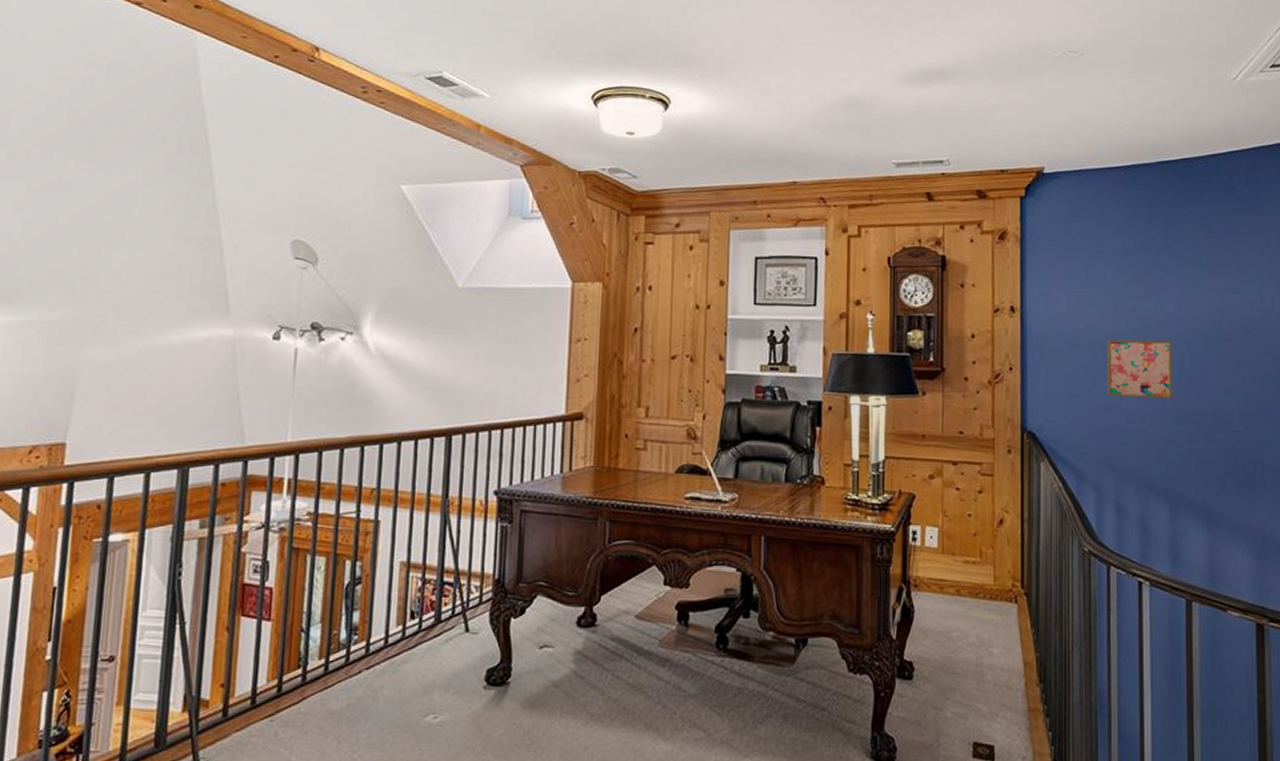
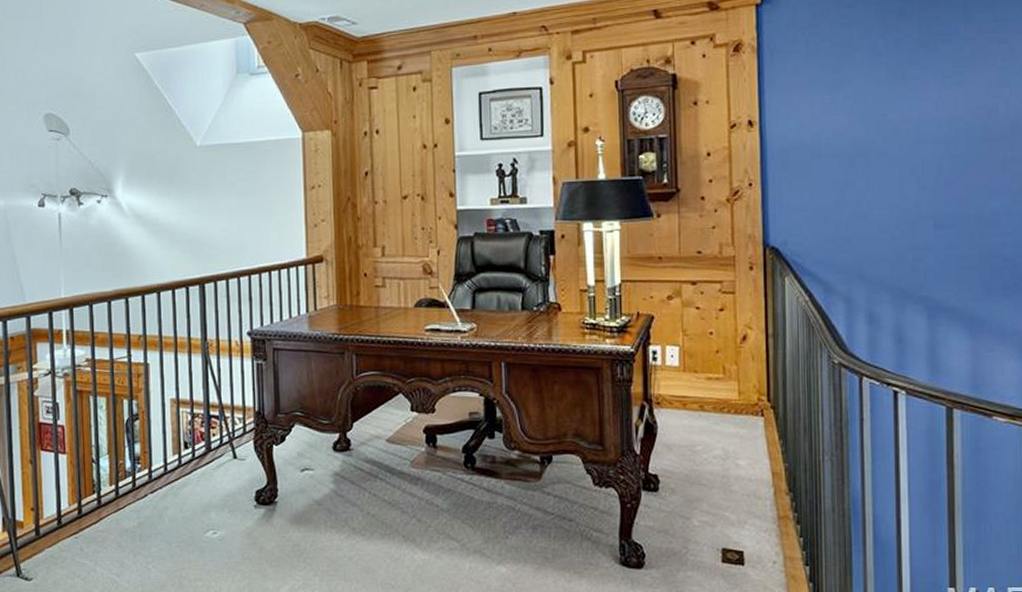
wall art: present [1107,339,1173,399] -> none [856,143,931,206]

